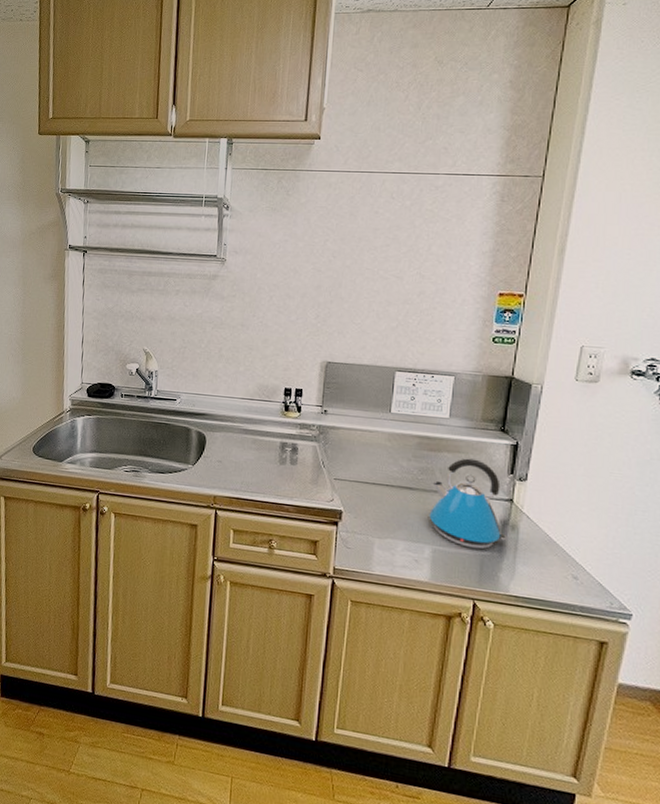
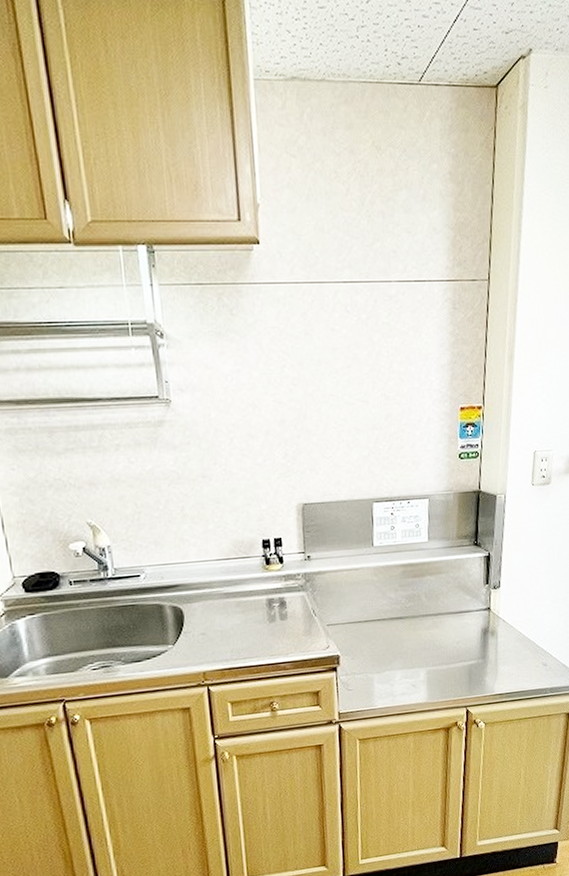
kettle: present [429,458,507,550] -> none [420,577,489,662]

